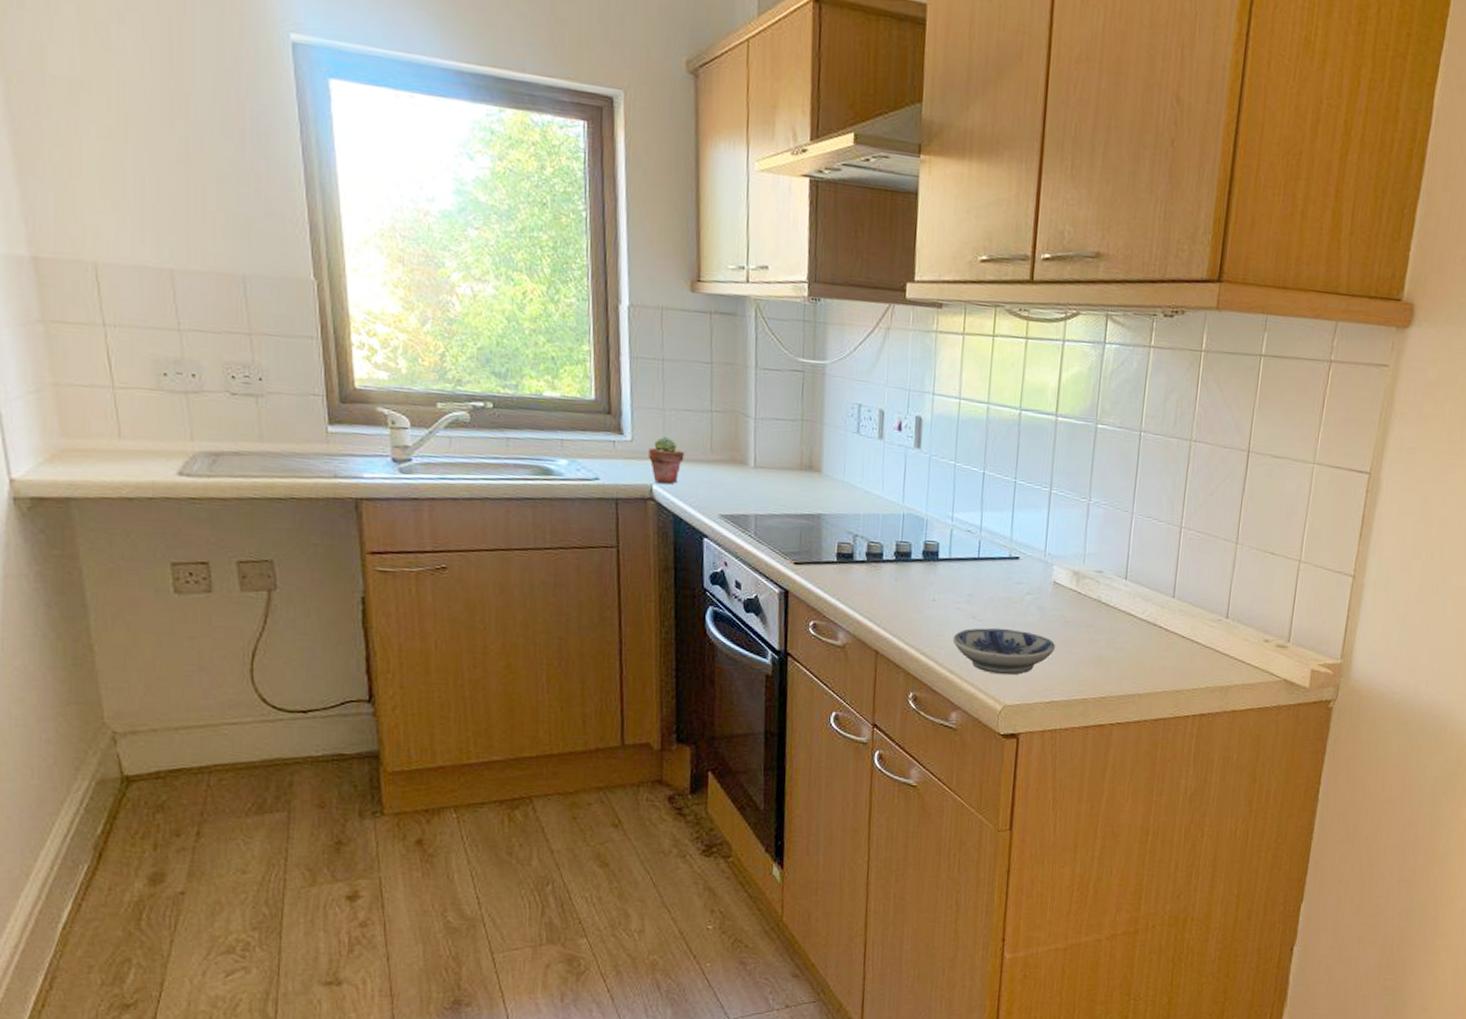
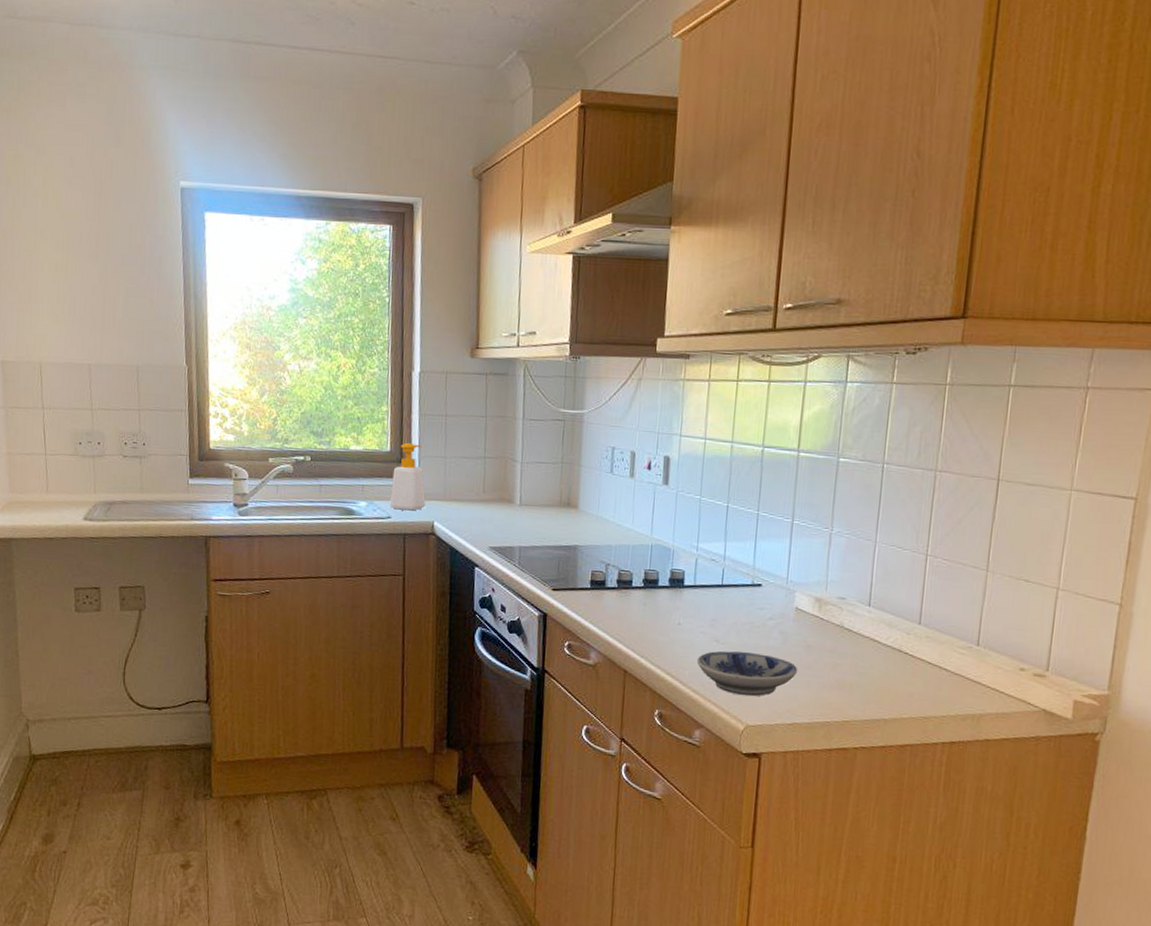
soap bottle: none [596,389,642,472] -> present [389,442,426,511]
potted succulent: present [649,437,684,484] -> none [432,481,461,521]

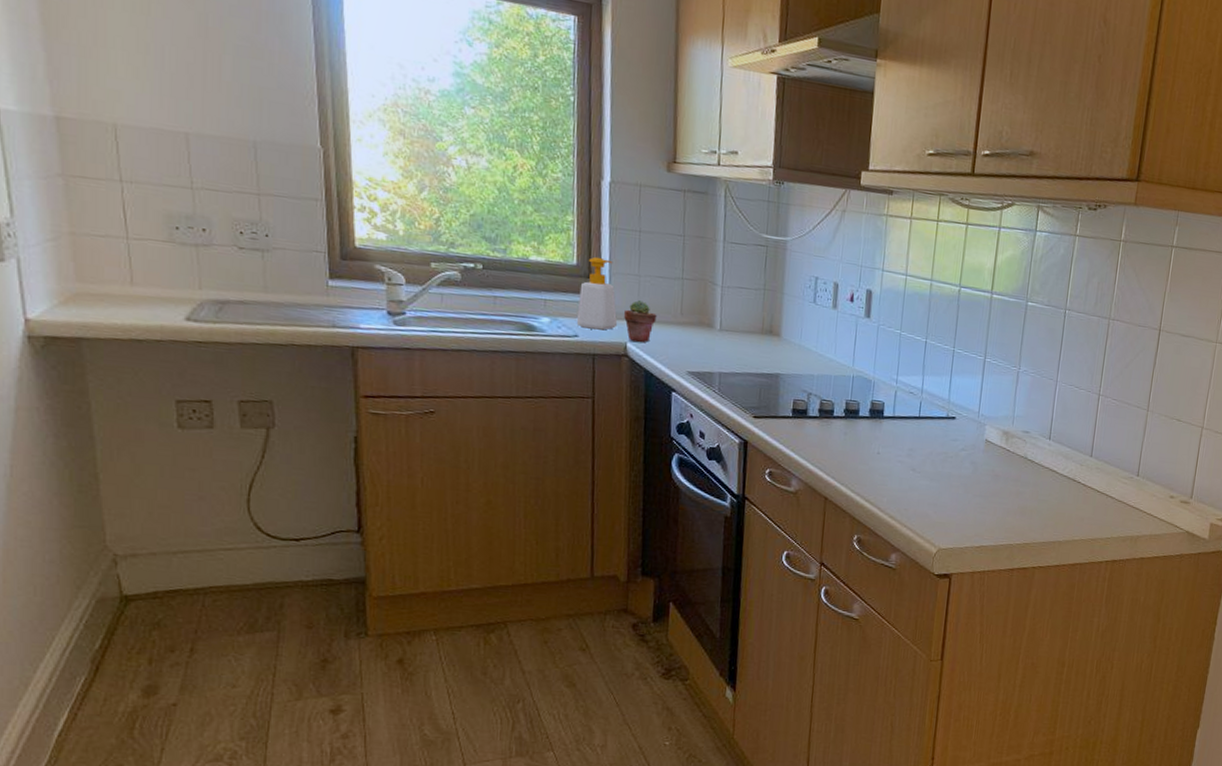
potted succulent: none [432,481,461,521] -> present [624,300,657,343]
bowl: present [696,650,798,697] -> none [894,479,987,522]

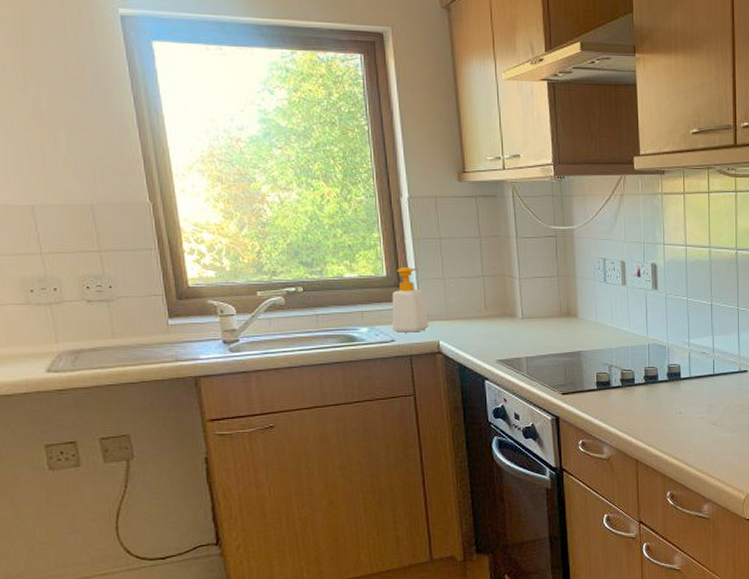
potted succulent: present [624,300,657,343] -> none [434,301,464,339]

